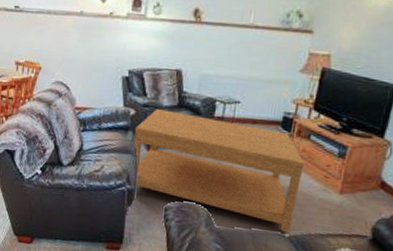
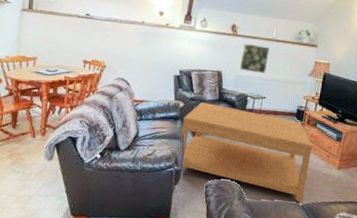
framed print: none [204,32,245,71] -> present [239,43,269,73]

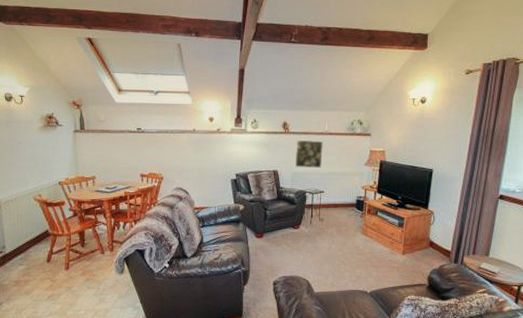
coffee table: present [182,102,313,202] -> none [245,203,375,289]

